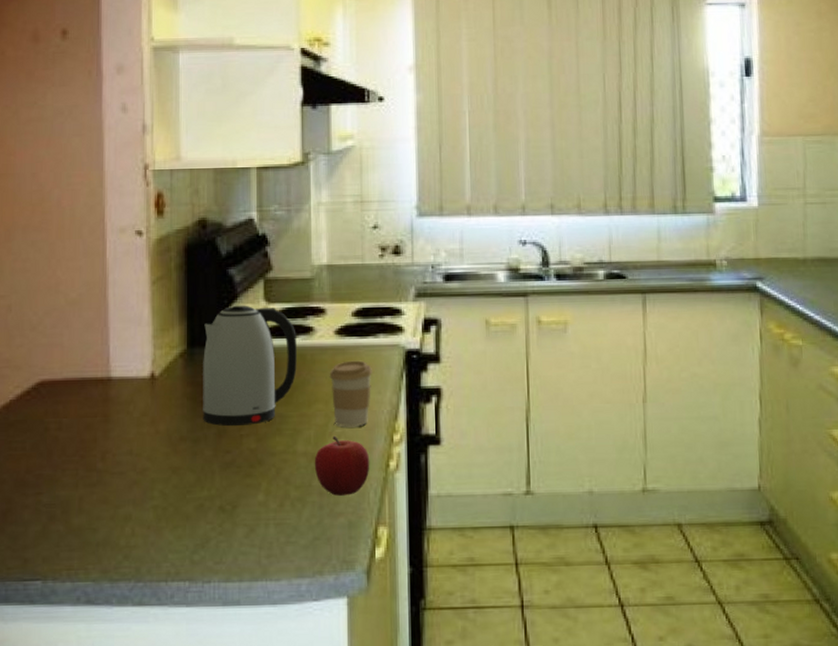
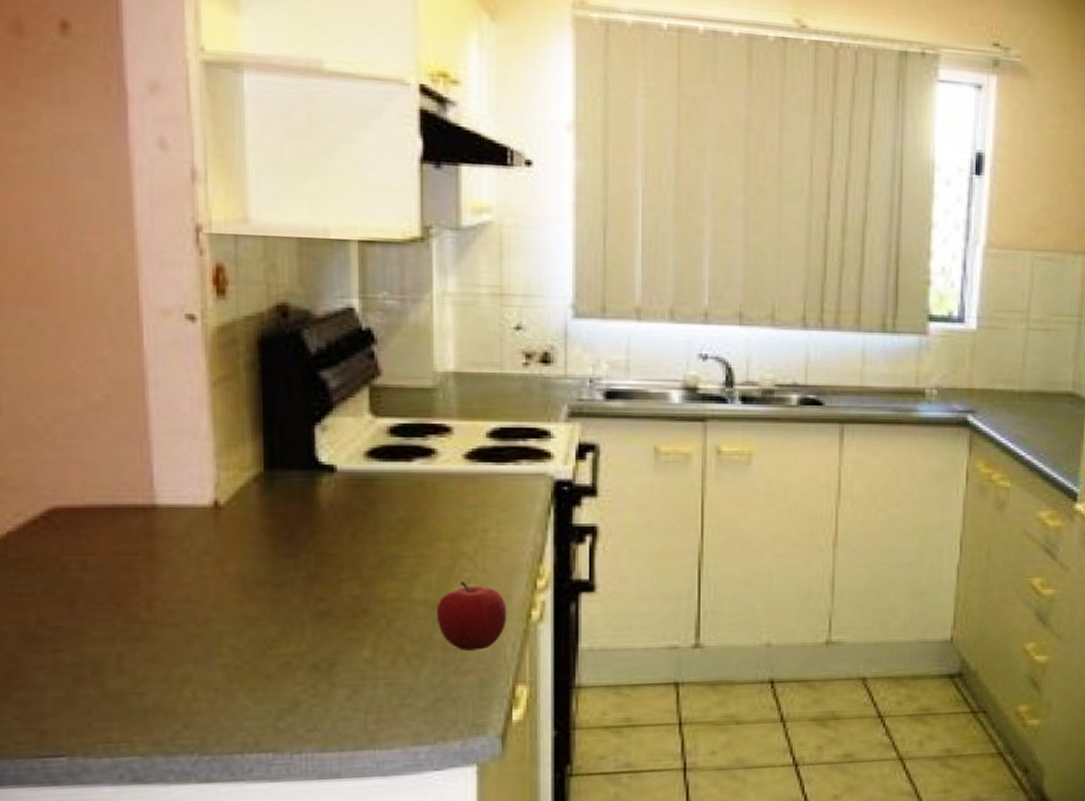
kettle: present [203,305,297,427] -> none [286,418,414,569]
coffee cup: present [329,360,372,427] -> none [456,491,512,571]

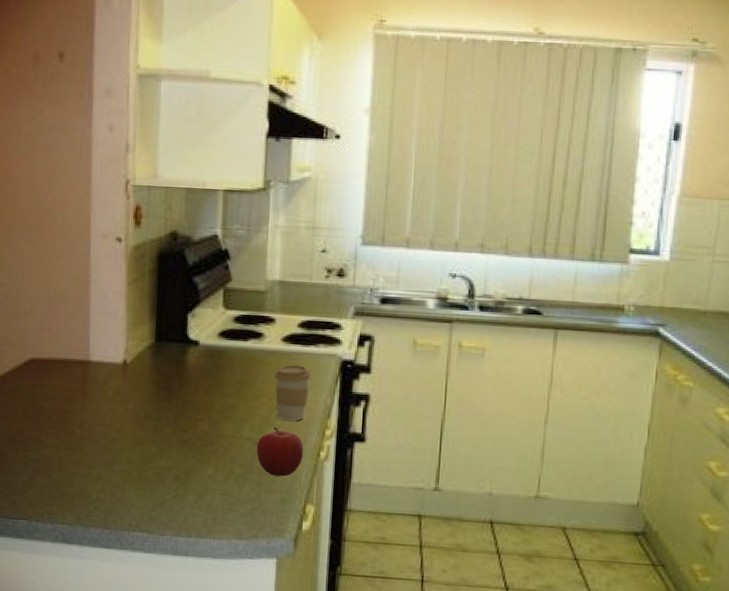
coffee cup: none [456,491,512,571] -> present [274,364,312,421]

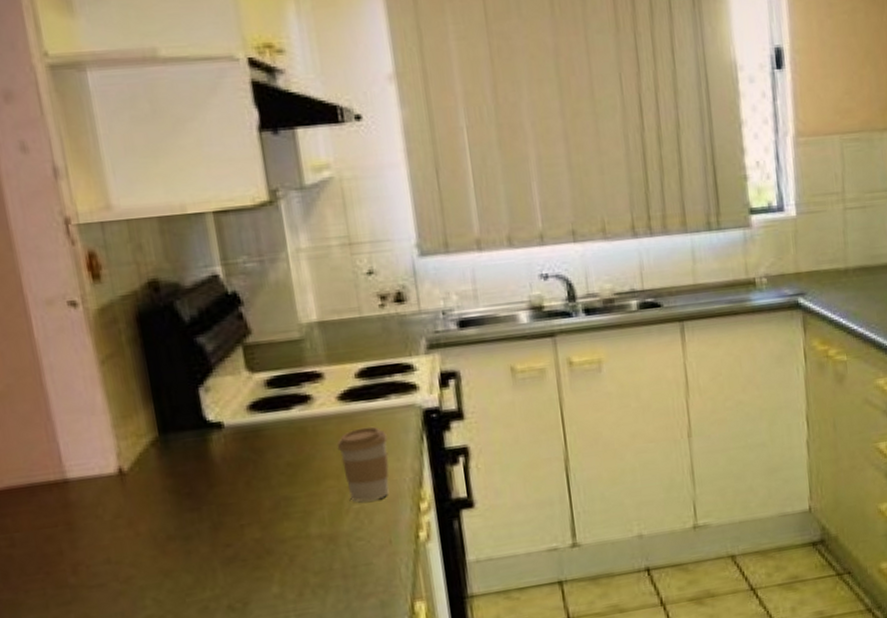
fruit: present [256,426,304,477] -> none [332,512,398,577]

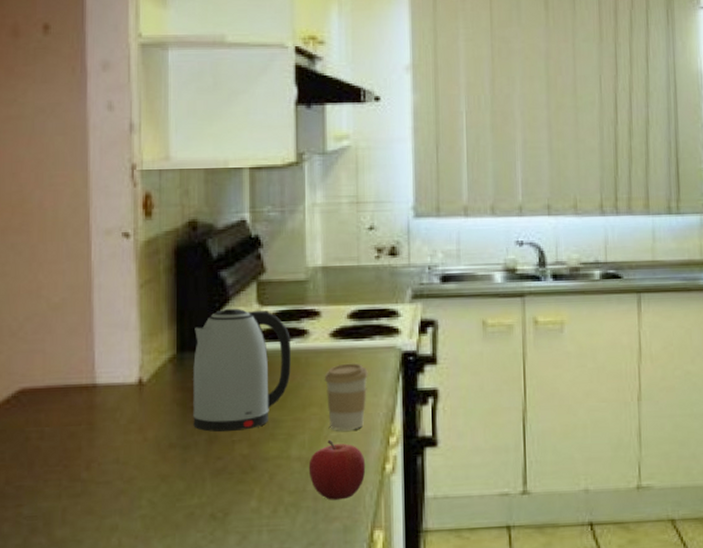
kettle: none [176,377,298,519] -> present [193,308,291,432]
fruit: none [332,512,398,577] -> present [308,439,366,500]

